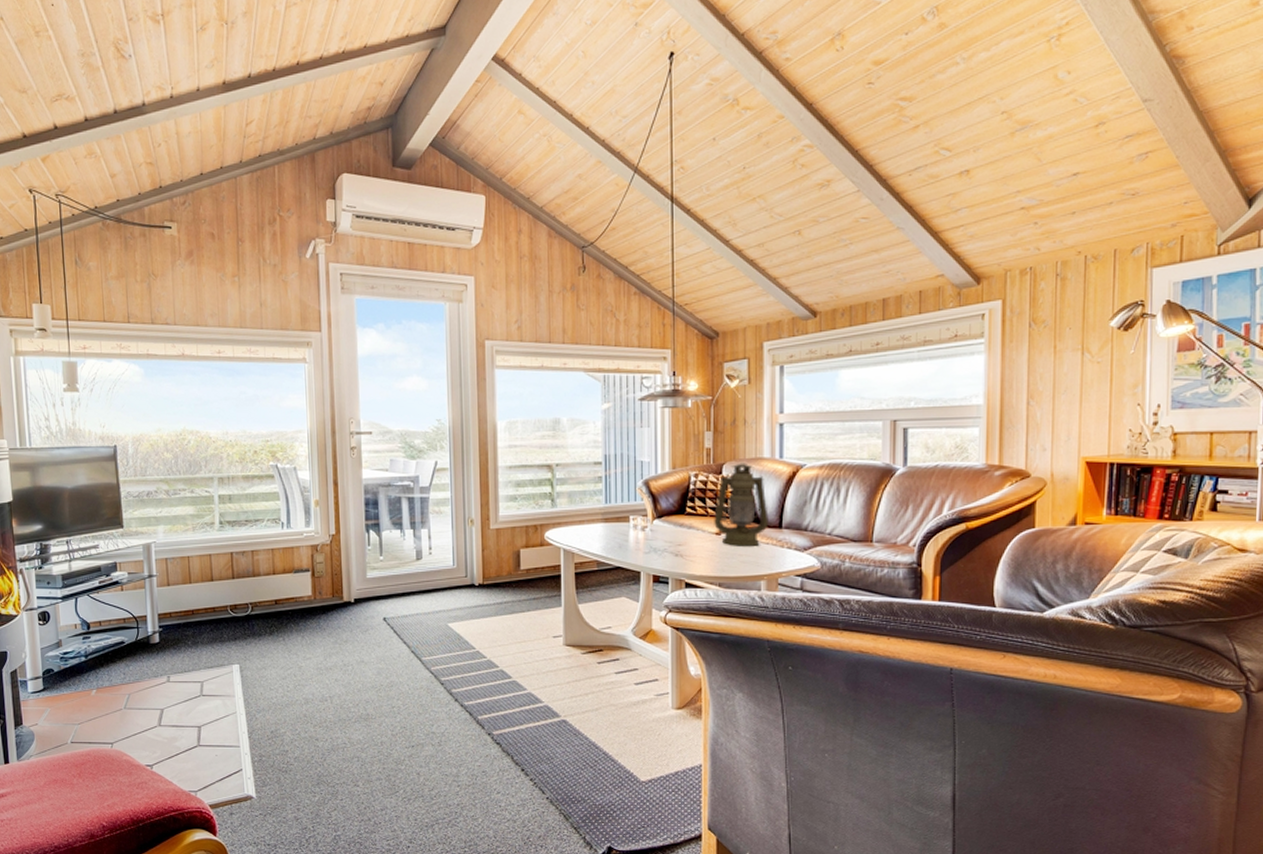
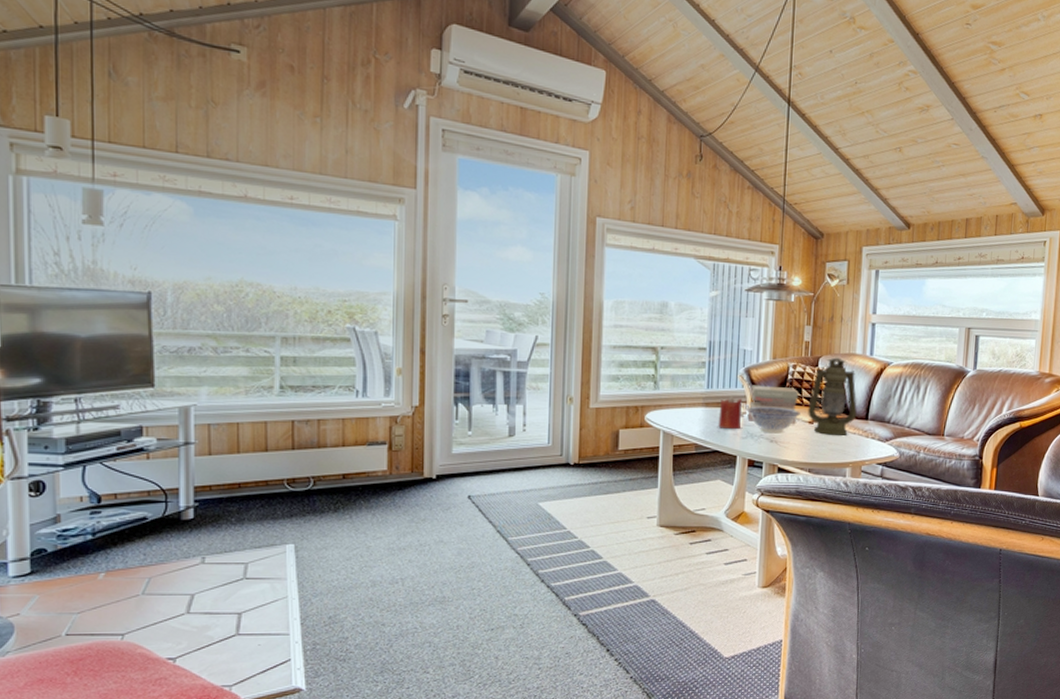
candle: none [619,509,643,545] -> present [718,395,743,430]
decorative bowl: none [648,519,706,547] -> present [746,406,800,434]
books: none [649,497,703,537] -> present [747,385,799,425]

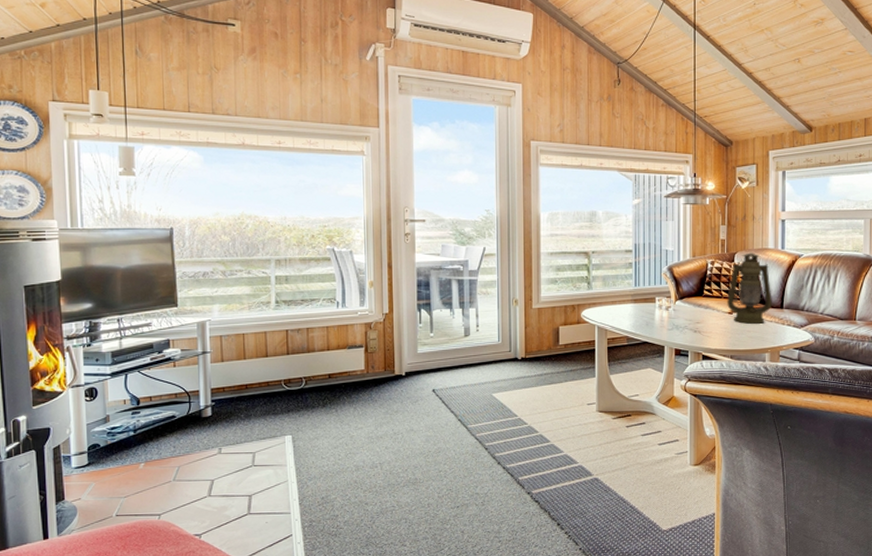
candle: present [718,395,743,430] -> none [646,291,667,323]
decorative bowl: present [746,406,800,434] -> none [671,300,720,325]
books: present [747,385,799,425] -> none [672,281,718,316]

